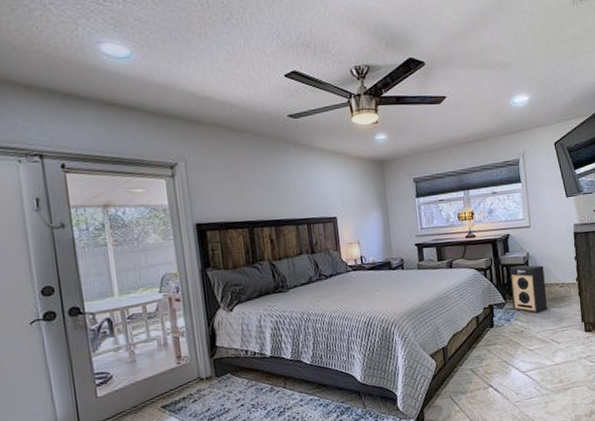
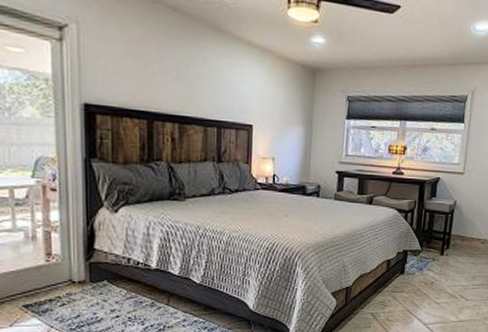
speaker: present [509,265,547,313] -> none [427,213,469,266]

